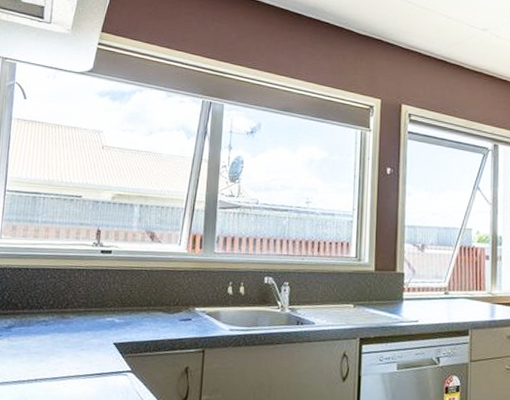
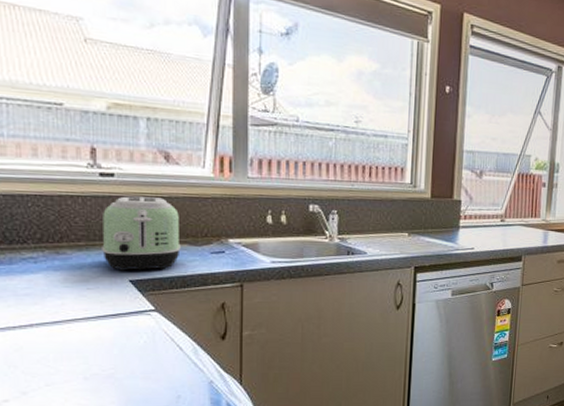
toaster: none [96,269,157,335] -> present [102,196,181,271]

